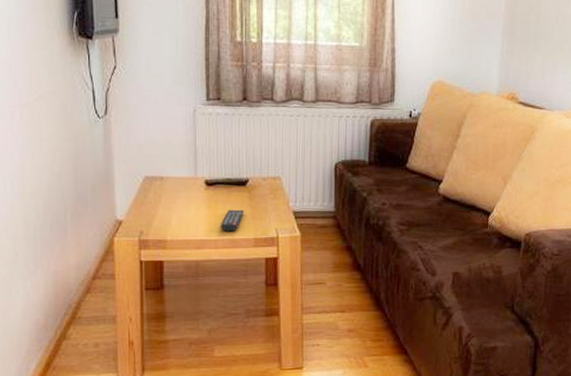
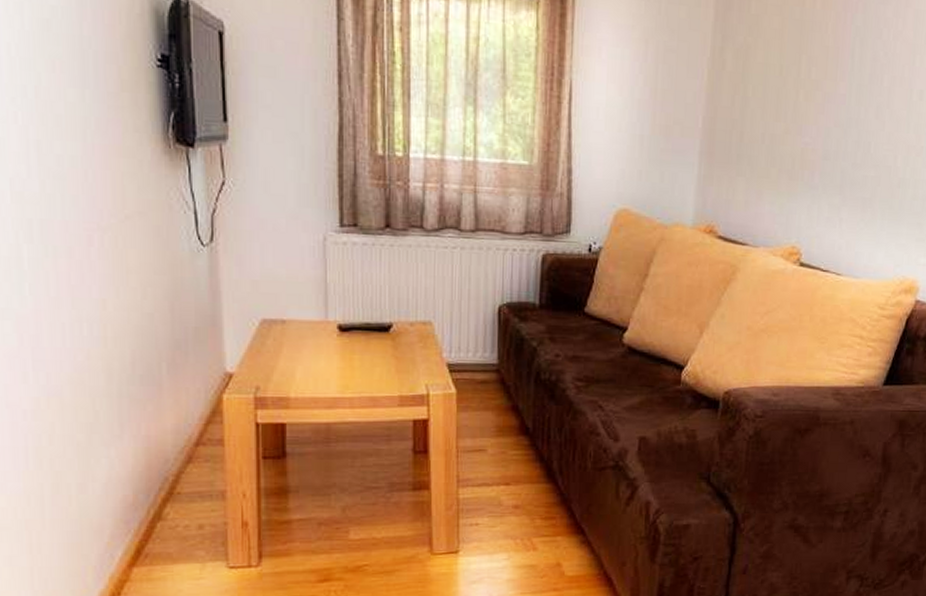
remote control: present [220,209,244,232] -> none [356,360,387,388]

